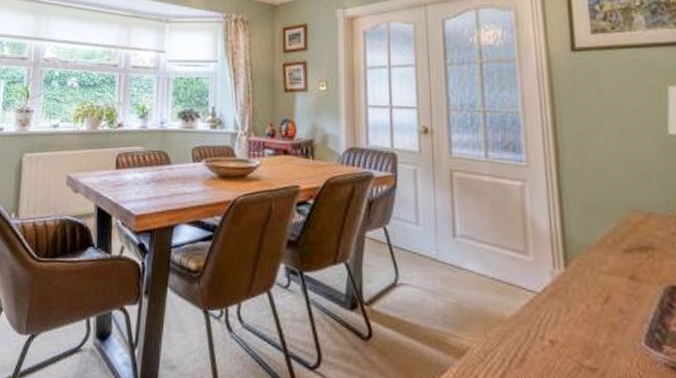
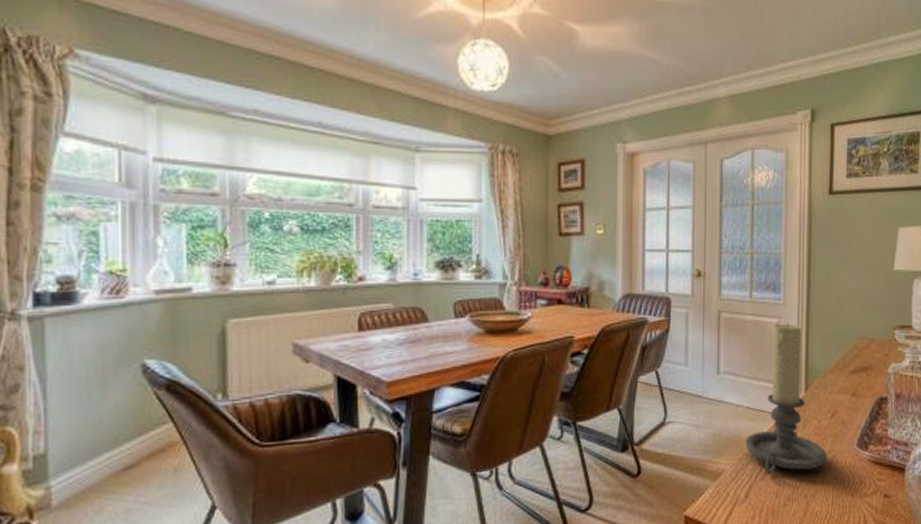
candle holder: none [493,187,604,365] -> present [745,323,827,475]

